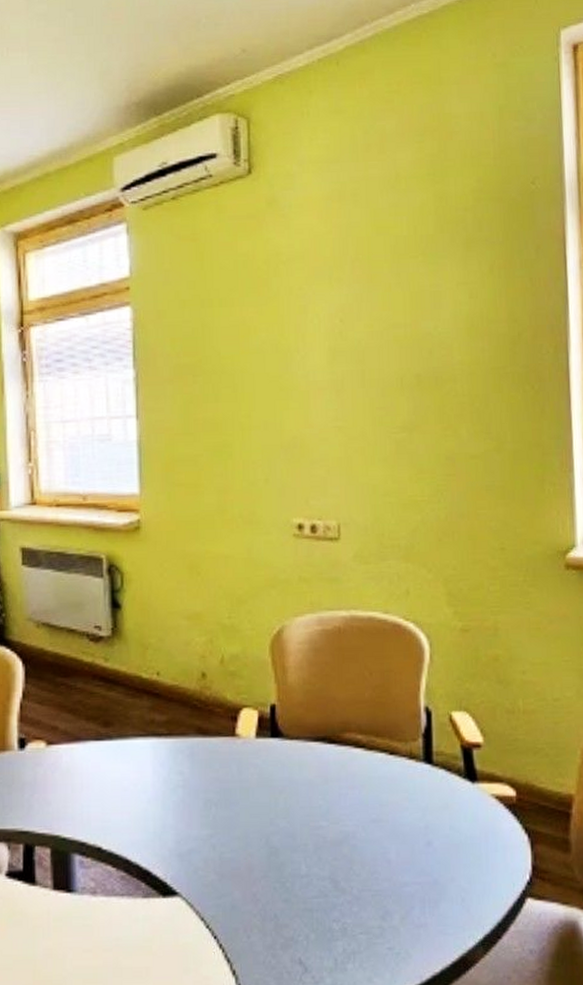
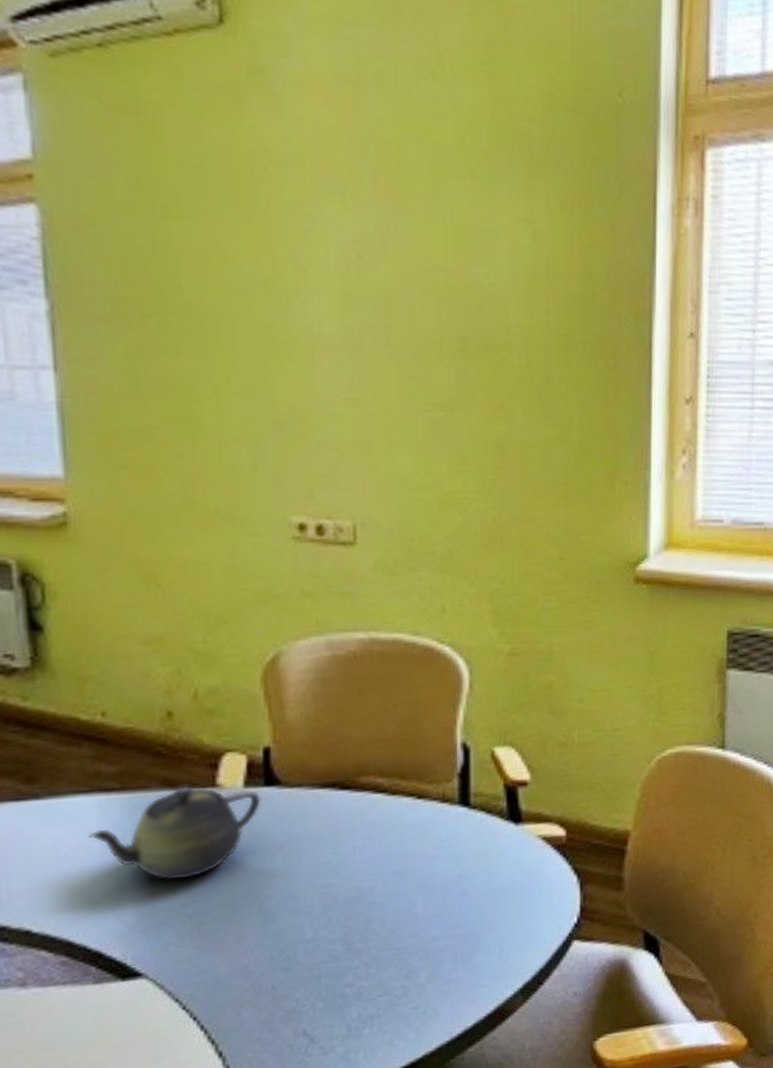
teapot: none [144,734,268,814] -> present [88,786,261,881]

